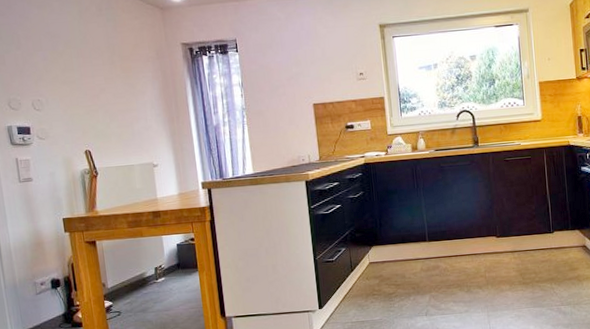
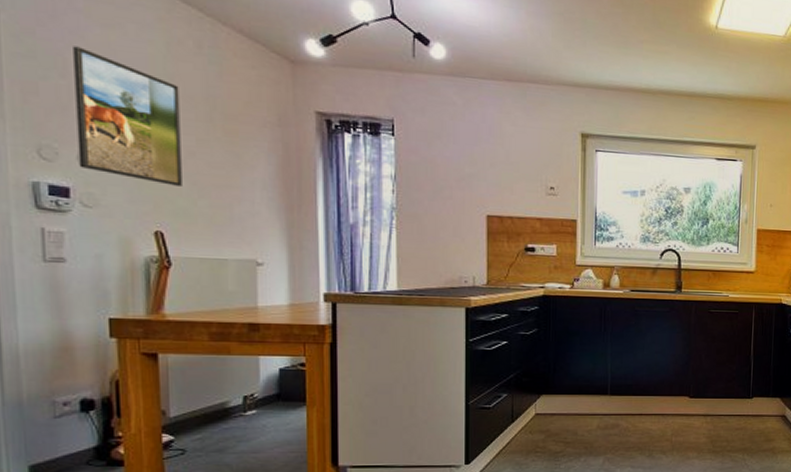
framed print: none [22,25,99,115] -> present [73,46,182,186]

